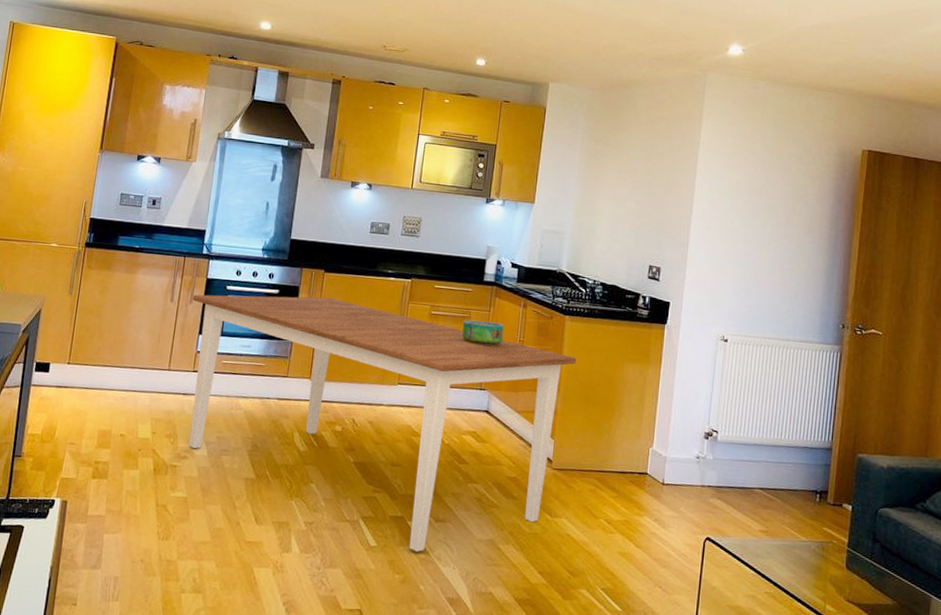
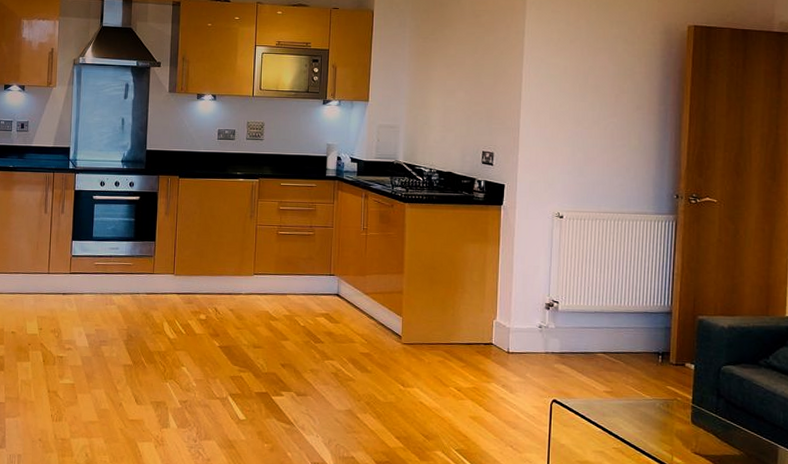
dining table: present [188,294,577,552] -> none [63,200,419,423]
decorative bowl: present [462,320,505,346] -> none [309,213,348,236]

